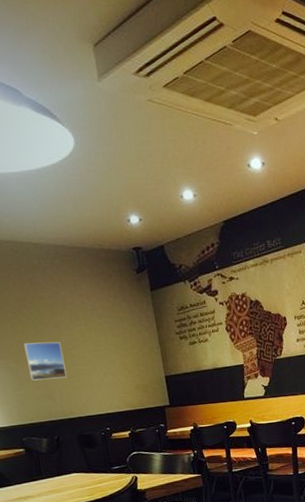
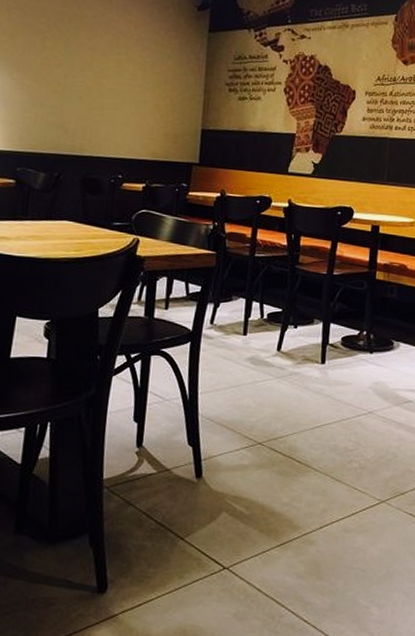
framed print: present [24,341,67,381] -> none [45,61,91,109]

